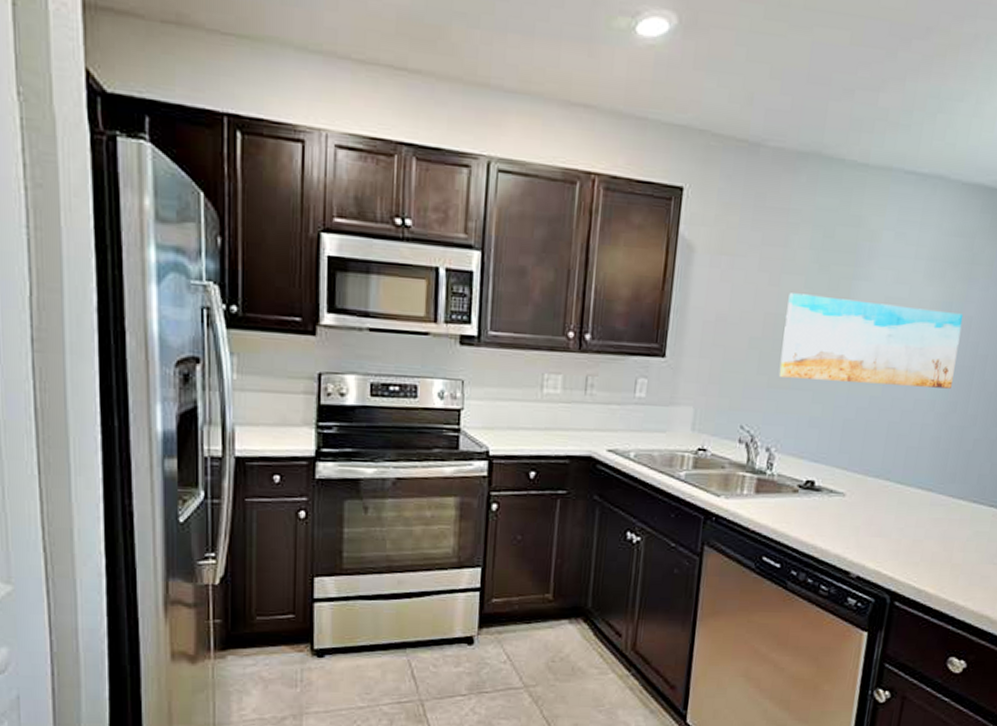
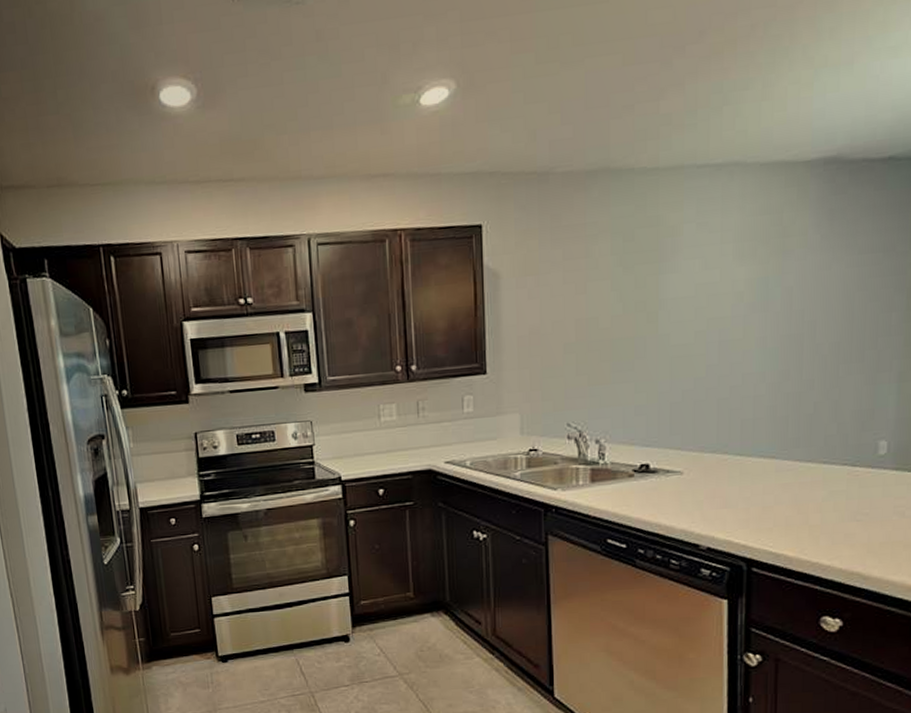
wall art: present [779,293,964,389] -> none [596,286,783,374]

